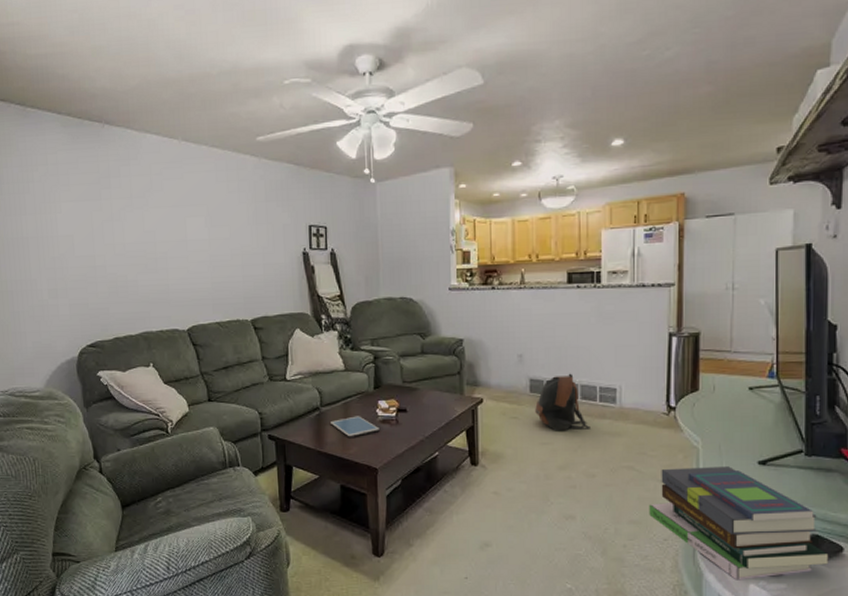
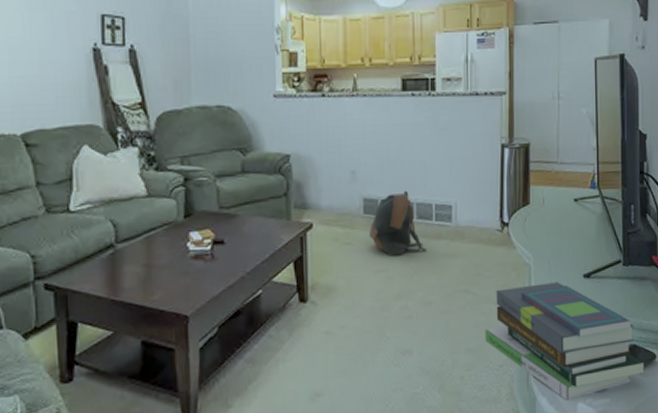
tablet: present [329,416,380,437] -> none [127,252,191,280]

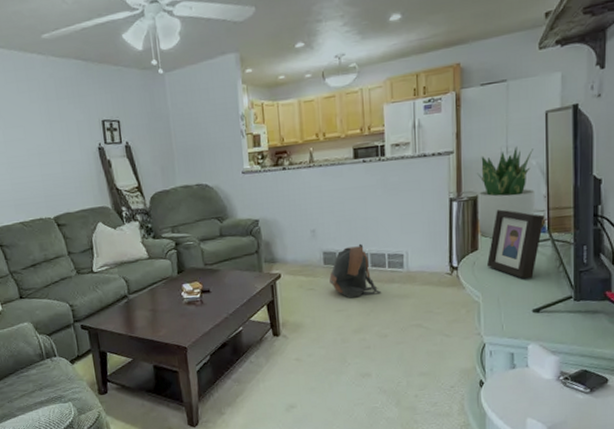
books: present [485,282,644,401] -> none [437,316,596,417]
planter: none [529,92,585,192] -> present [477,146,535,239]
picture frame: none [537,160,594,239] -> present [486,209,545,279]

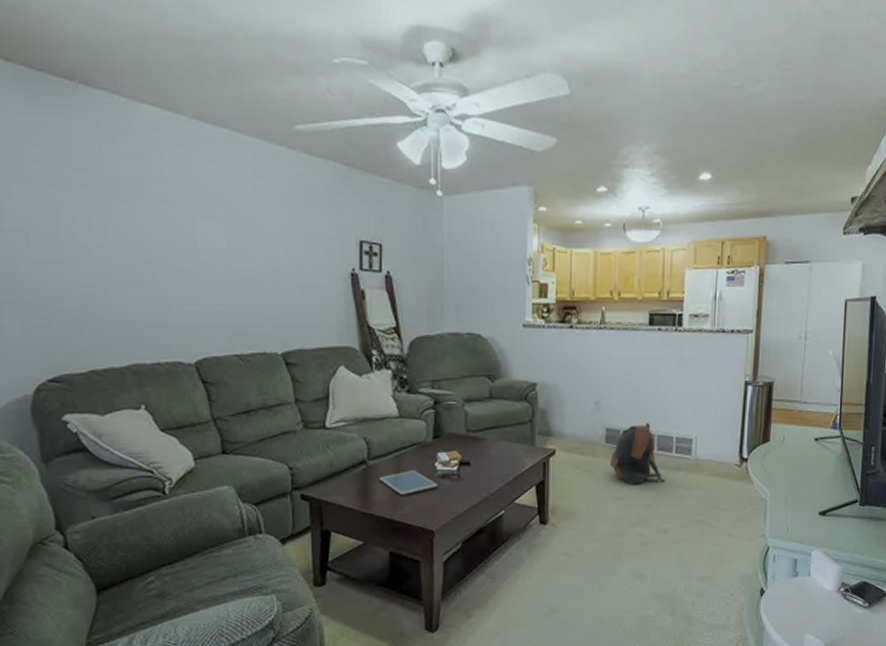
tablet: none [138,300,186,321] -> present [378,470,438,496]
planter: present [477,146,535,239] -> none [772,333,831,430]
picture frame: present [486,209,545,279] -> none [776,399,837,478]

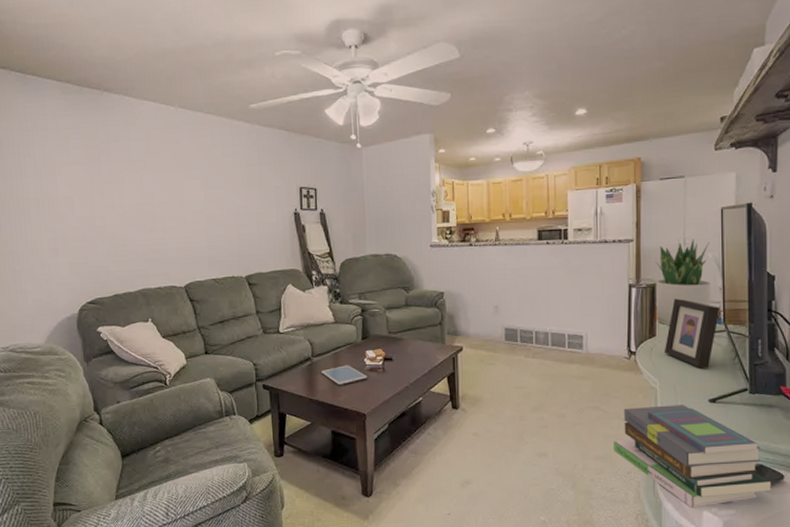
backpack: present [610,422,665,484] -> none [510,322,560,375]
books: none [718,518,874,631] -> present [614,405,771,508]
planter: none [772,333,831,430] -> present [656,239,711,326]
picture frame: none [776,399,837,478] -> present [663,298,720,368]

